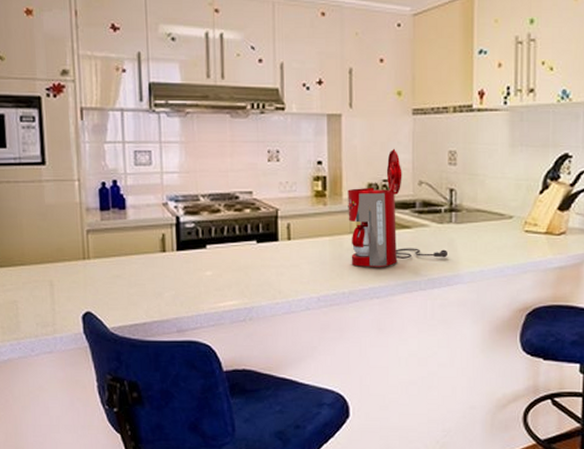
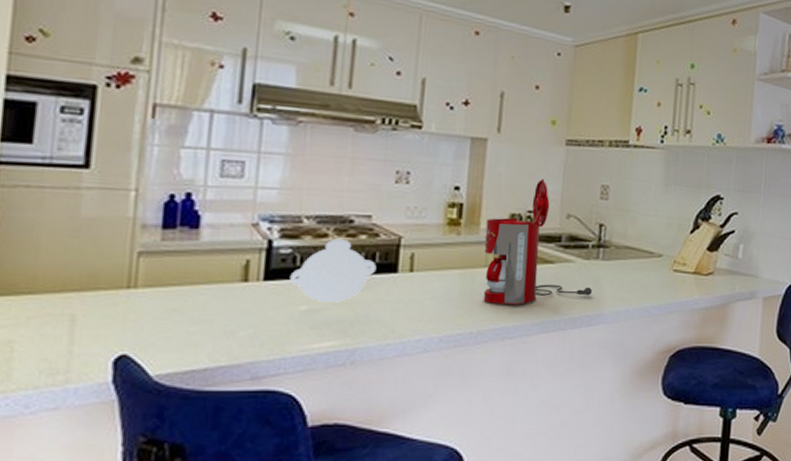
teapot: none [196,213,261,268] -> present [290,238,377,302]

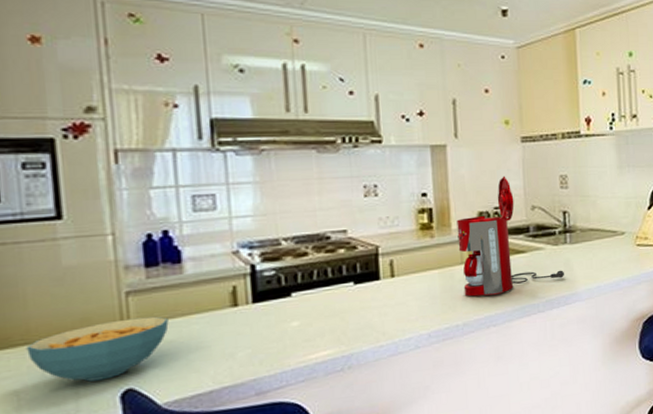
cereal bowl: none [29,280,176,342] -> present [26,316,169,382]
teapot: present [290,238,377,302] -> none [277,255,359,316]

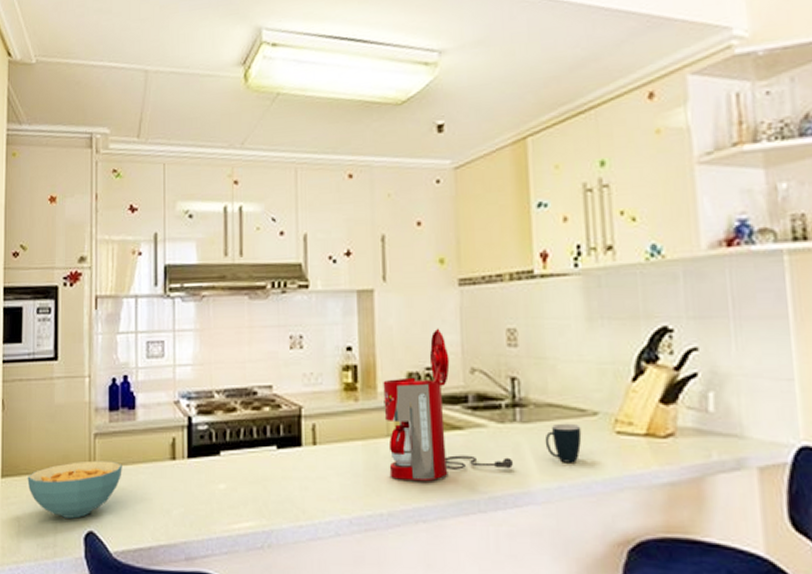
mug: none [587,241,614,270] -> present [544,423,582,463]

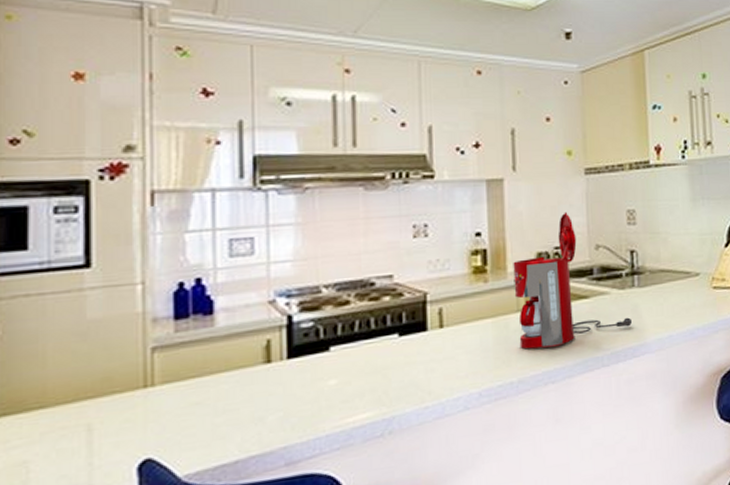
cereal bowl: present [27,460,122,519] -> none [41,375,195,451]
mug: present [544,423,582,463] -> none [658,283,687,317]

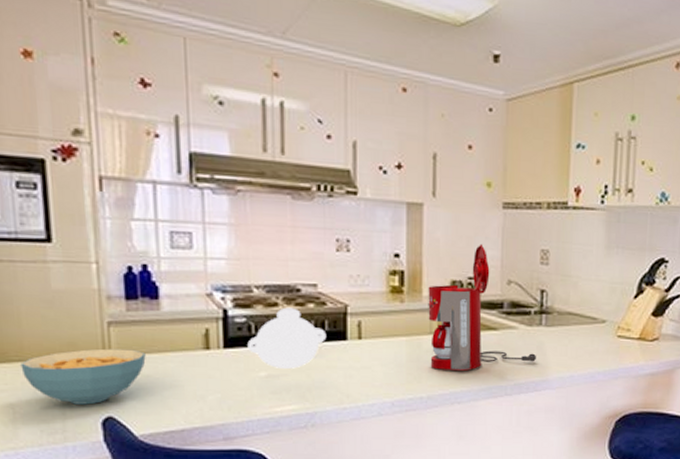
cereal bowl: none [41,375,195,451] -> present [20,348,146,405]
teapot: none [315,303,405,373] -> present [247,307,327,369]

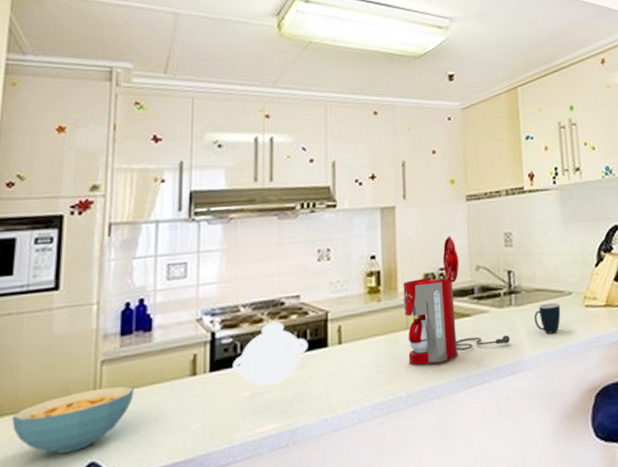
mug: none [563,328,592,359] -> present [534,302,561,334]

